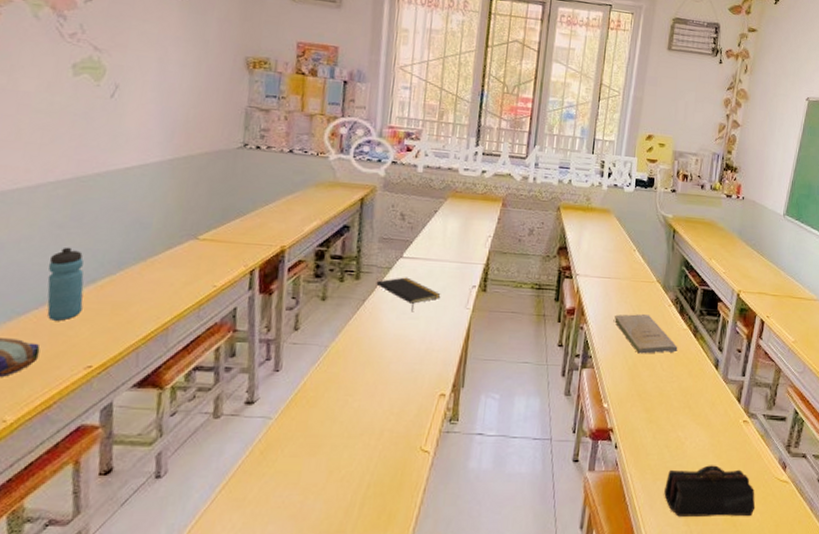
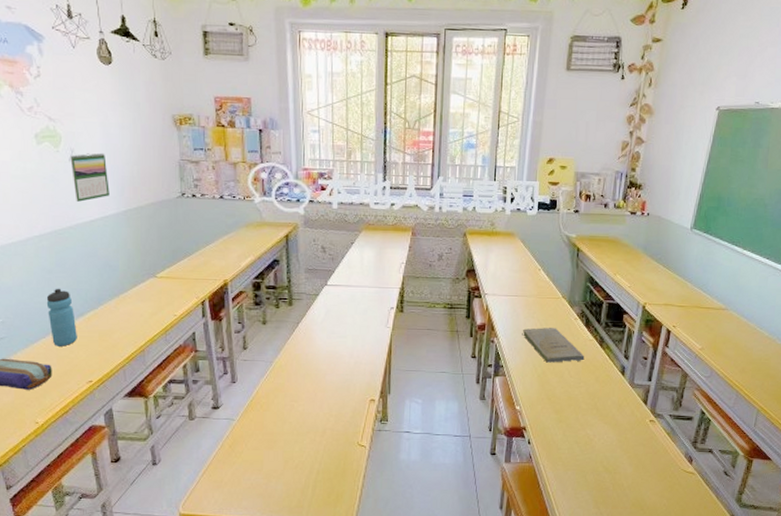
calendar: none [111,90,158,146] -> present [70,152,110,202]
notepad: present [376,277,441,311] -> none [307,302,364,331]
pencil case: present [664,465,756,517] -> none [575,458,662,501]

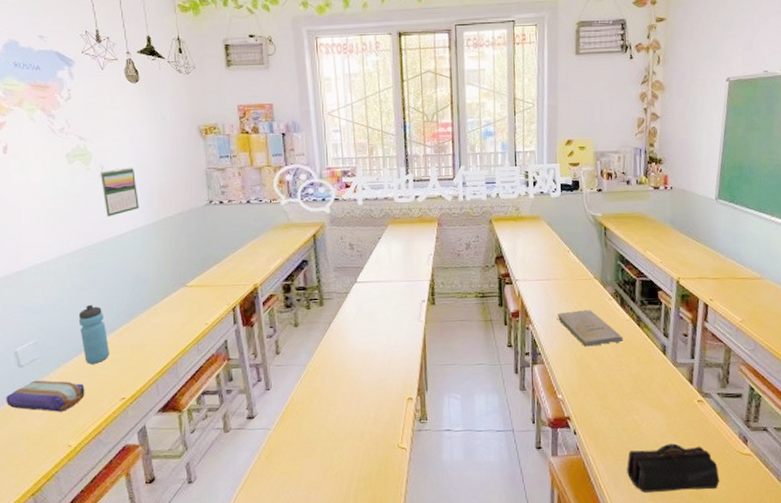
pencil case: none [575,458,662,501] -> present [627,443,720,493]

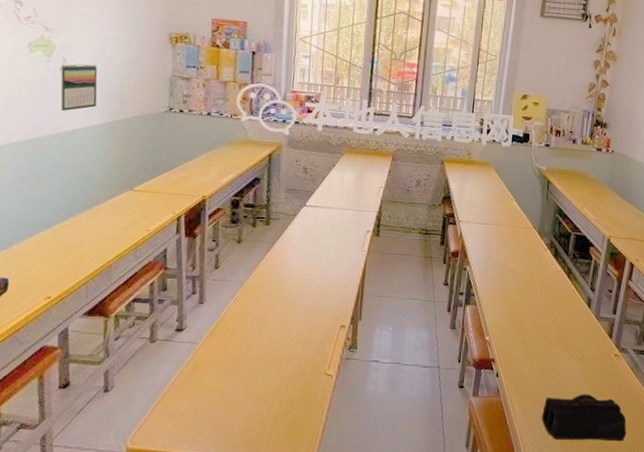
water bottle: present [78,304,109,364] -> none [13,197,43,259]
book: present [557,310,623,347] -> none [493,257,553,293]

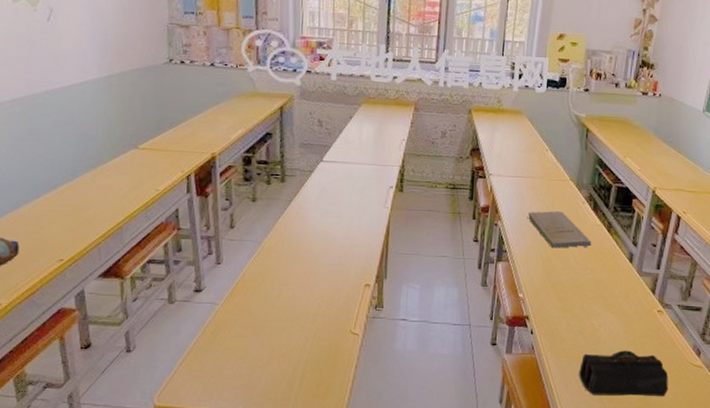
calendar: present [60,64,98,111] -> none [48,13,91,65]
book: none [493,257,553,293] -> present [527,211,592,249]

